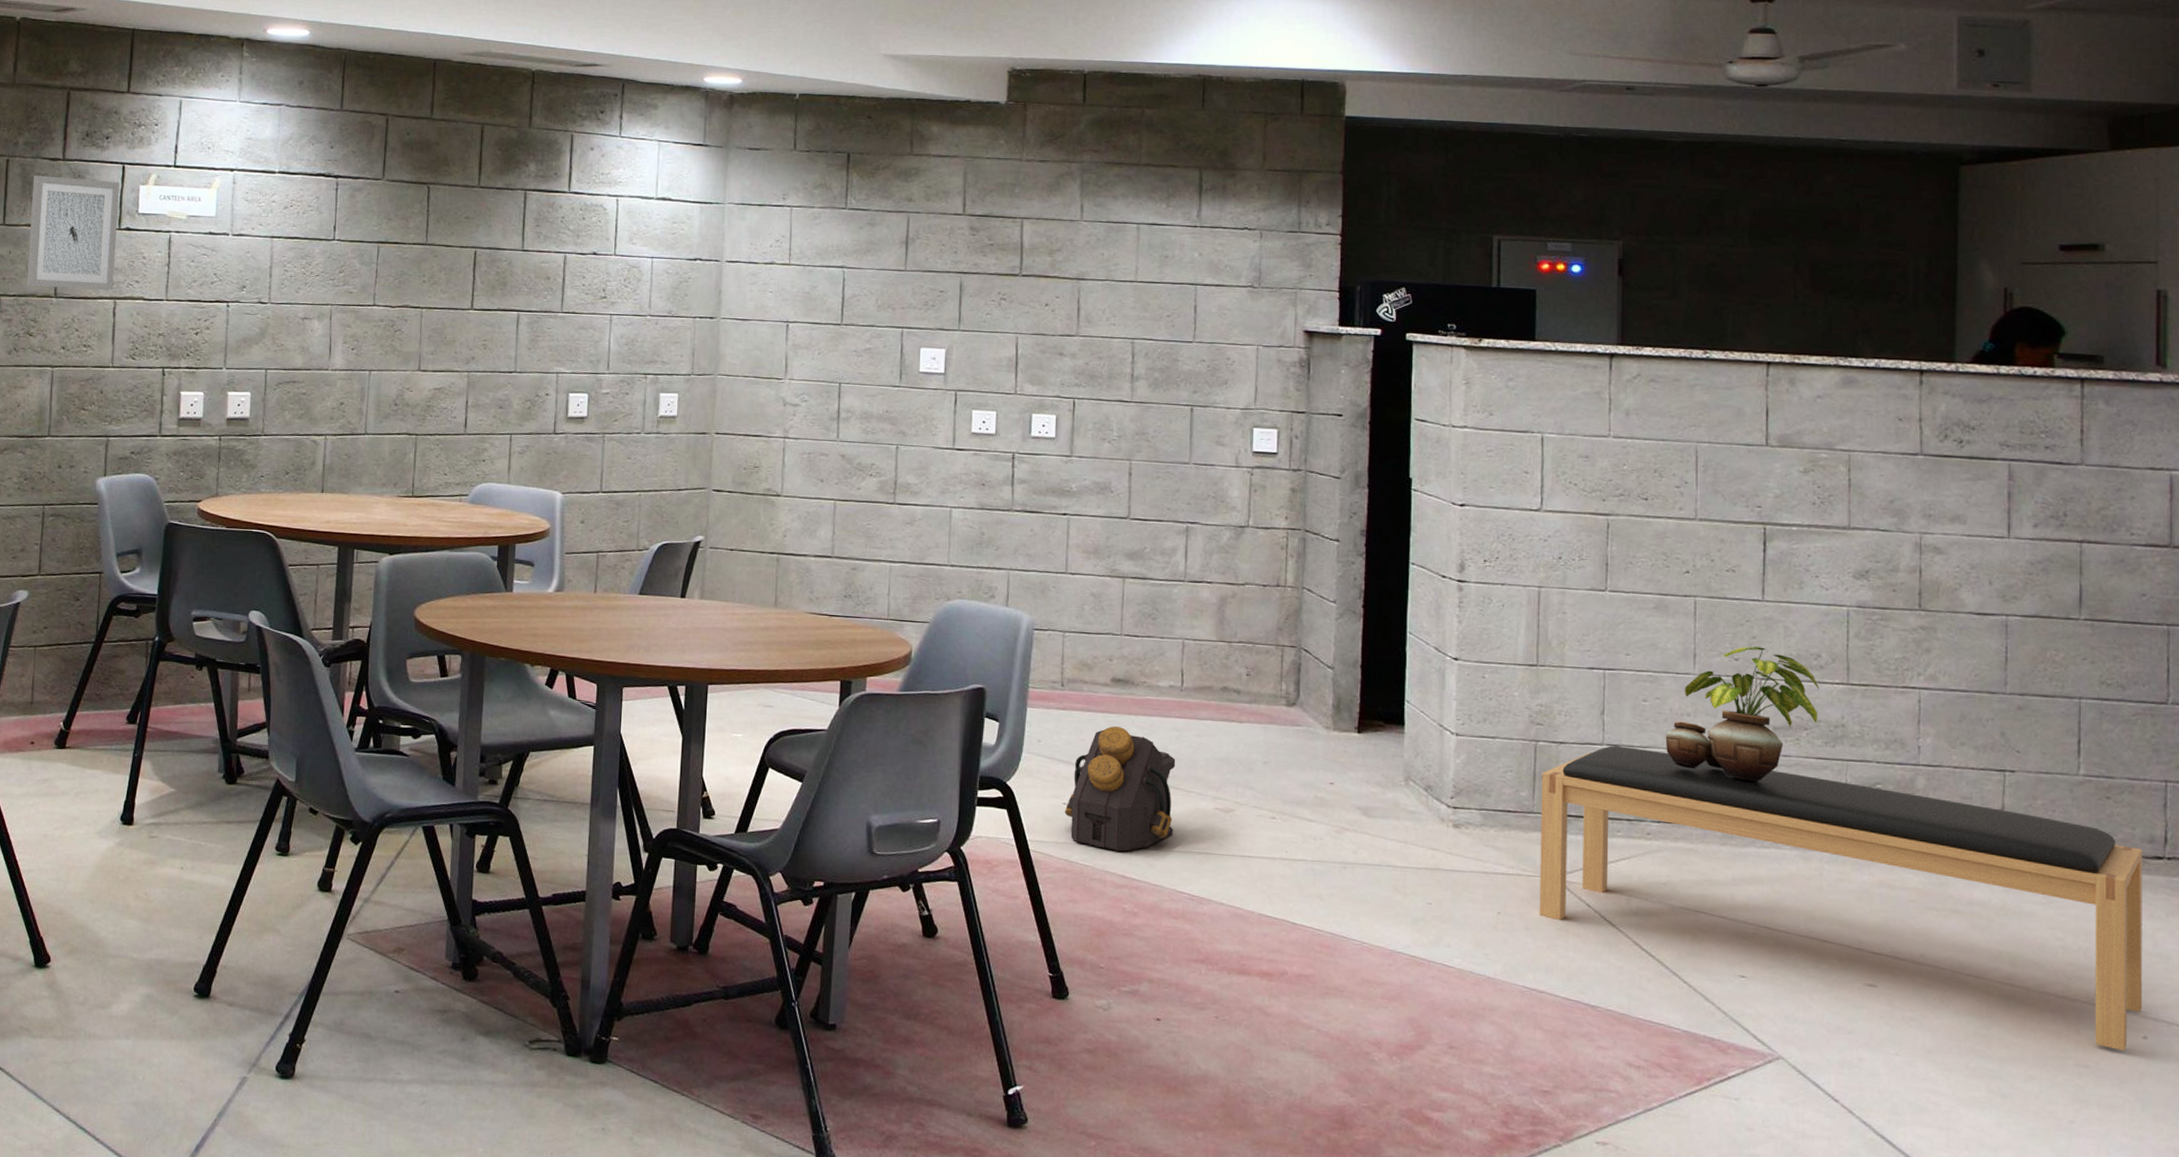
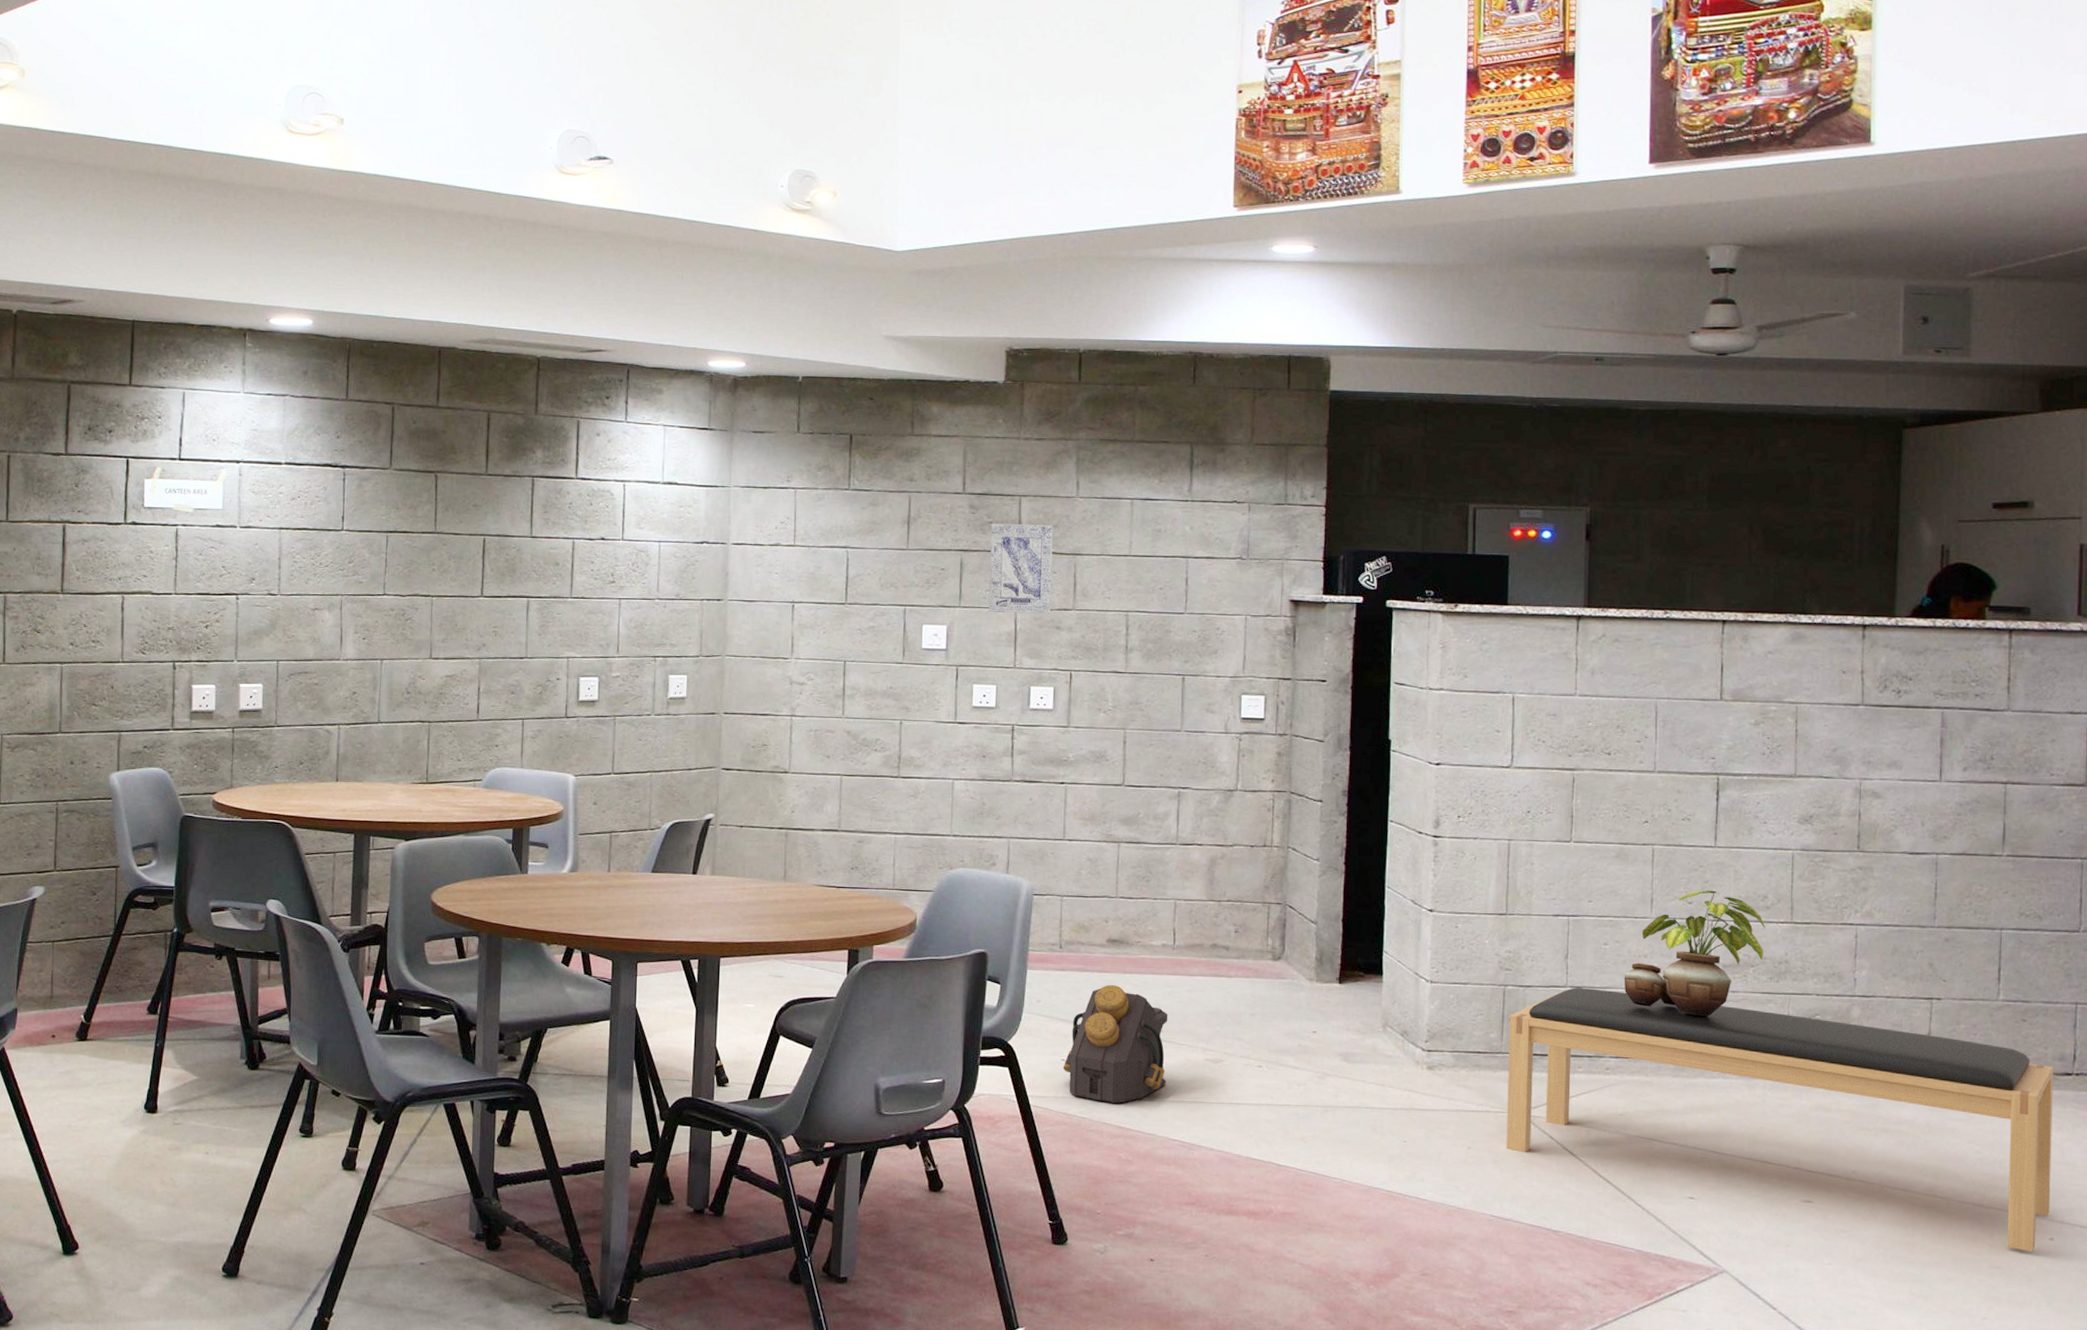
wall art: present [26,175,119,290] -> none [32,470,124,585]
wall art: none [989,246,1056,339] -> present [988,524,1053,614]

